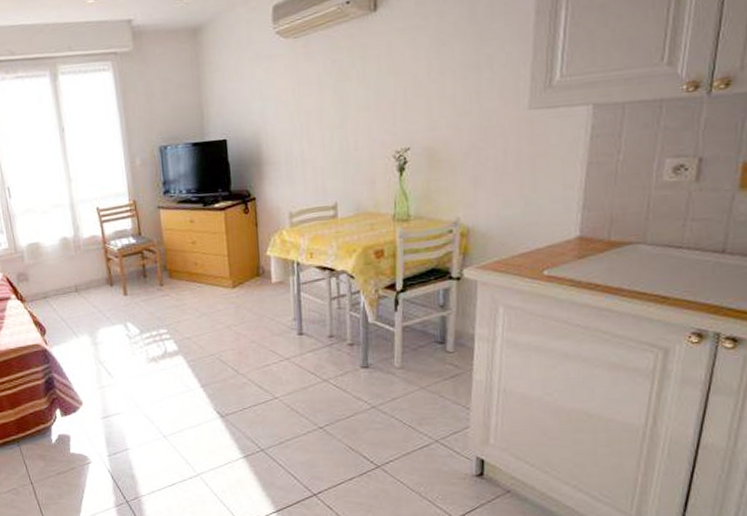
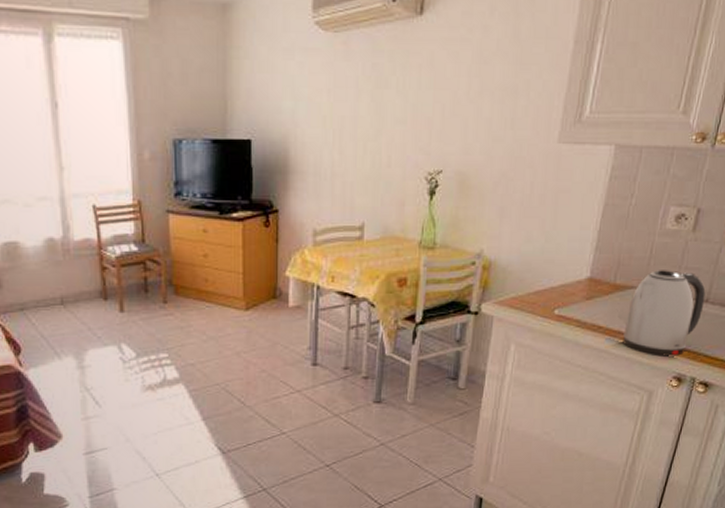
kettle: none [626,222,721,312] -> present [623,270,706,357]

